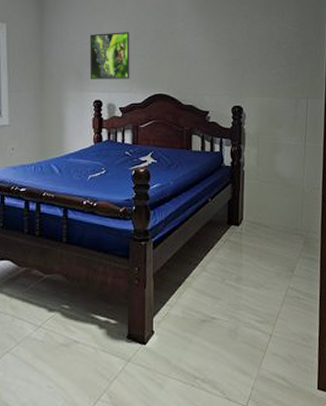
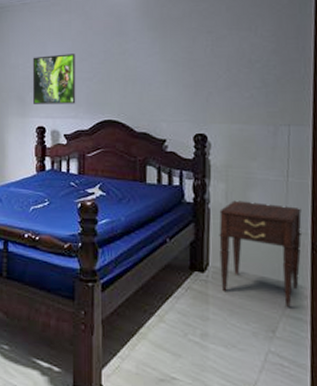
nightstand: none [251,163,315,249] -> present [219,200,302,307]

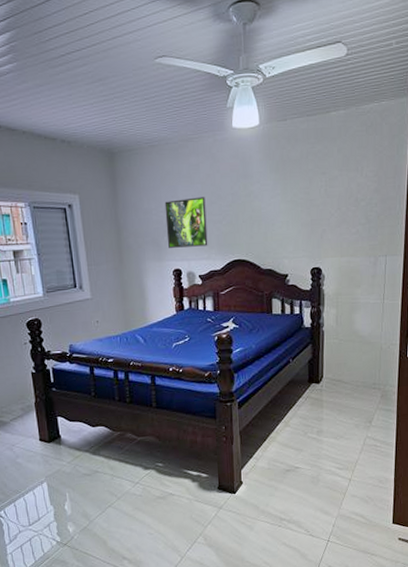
nightstand: present [219,200,302,307] -> none [331,322,393,402]

